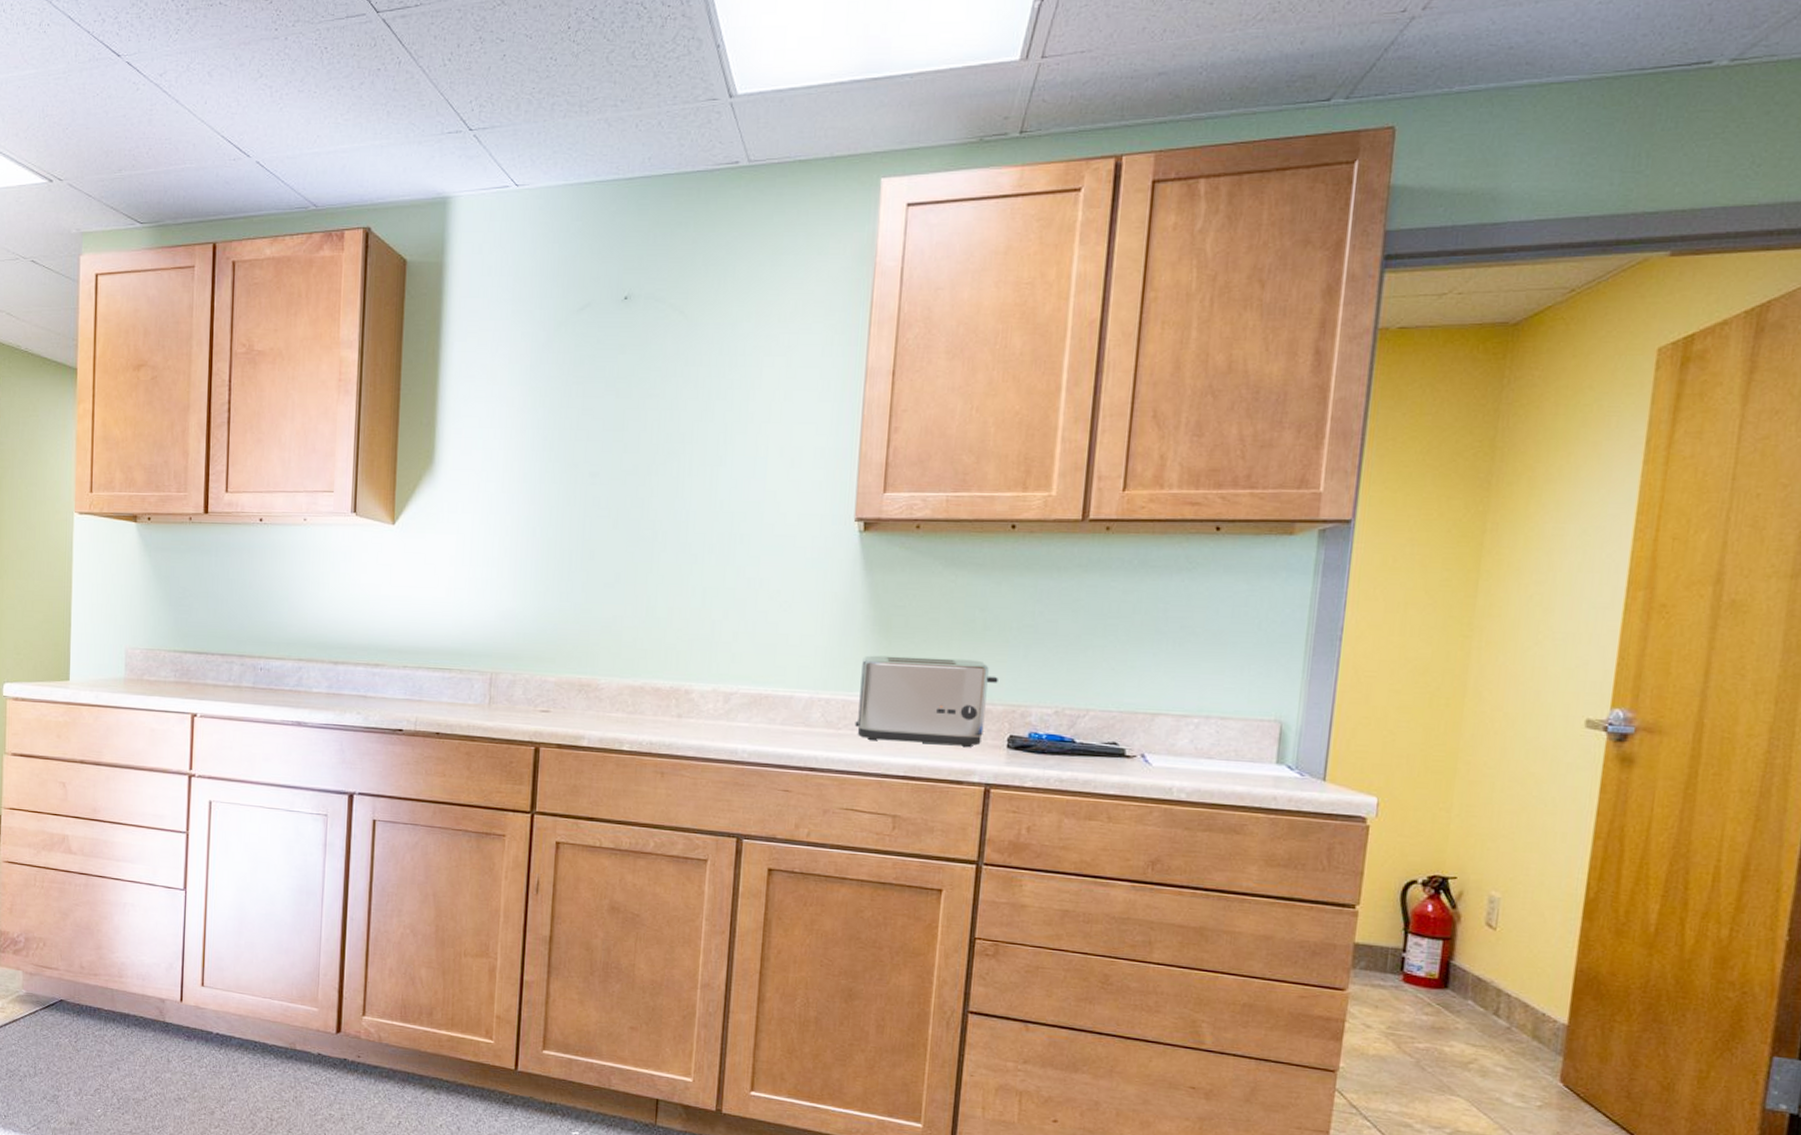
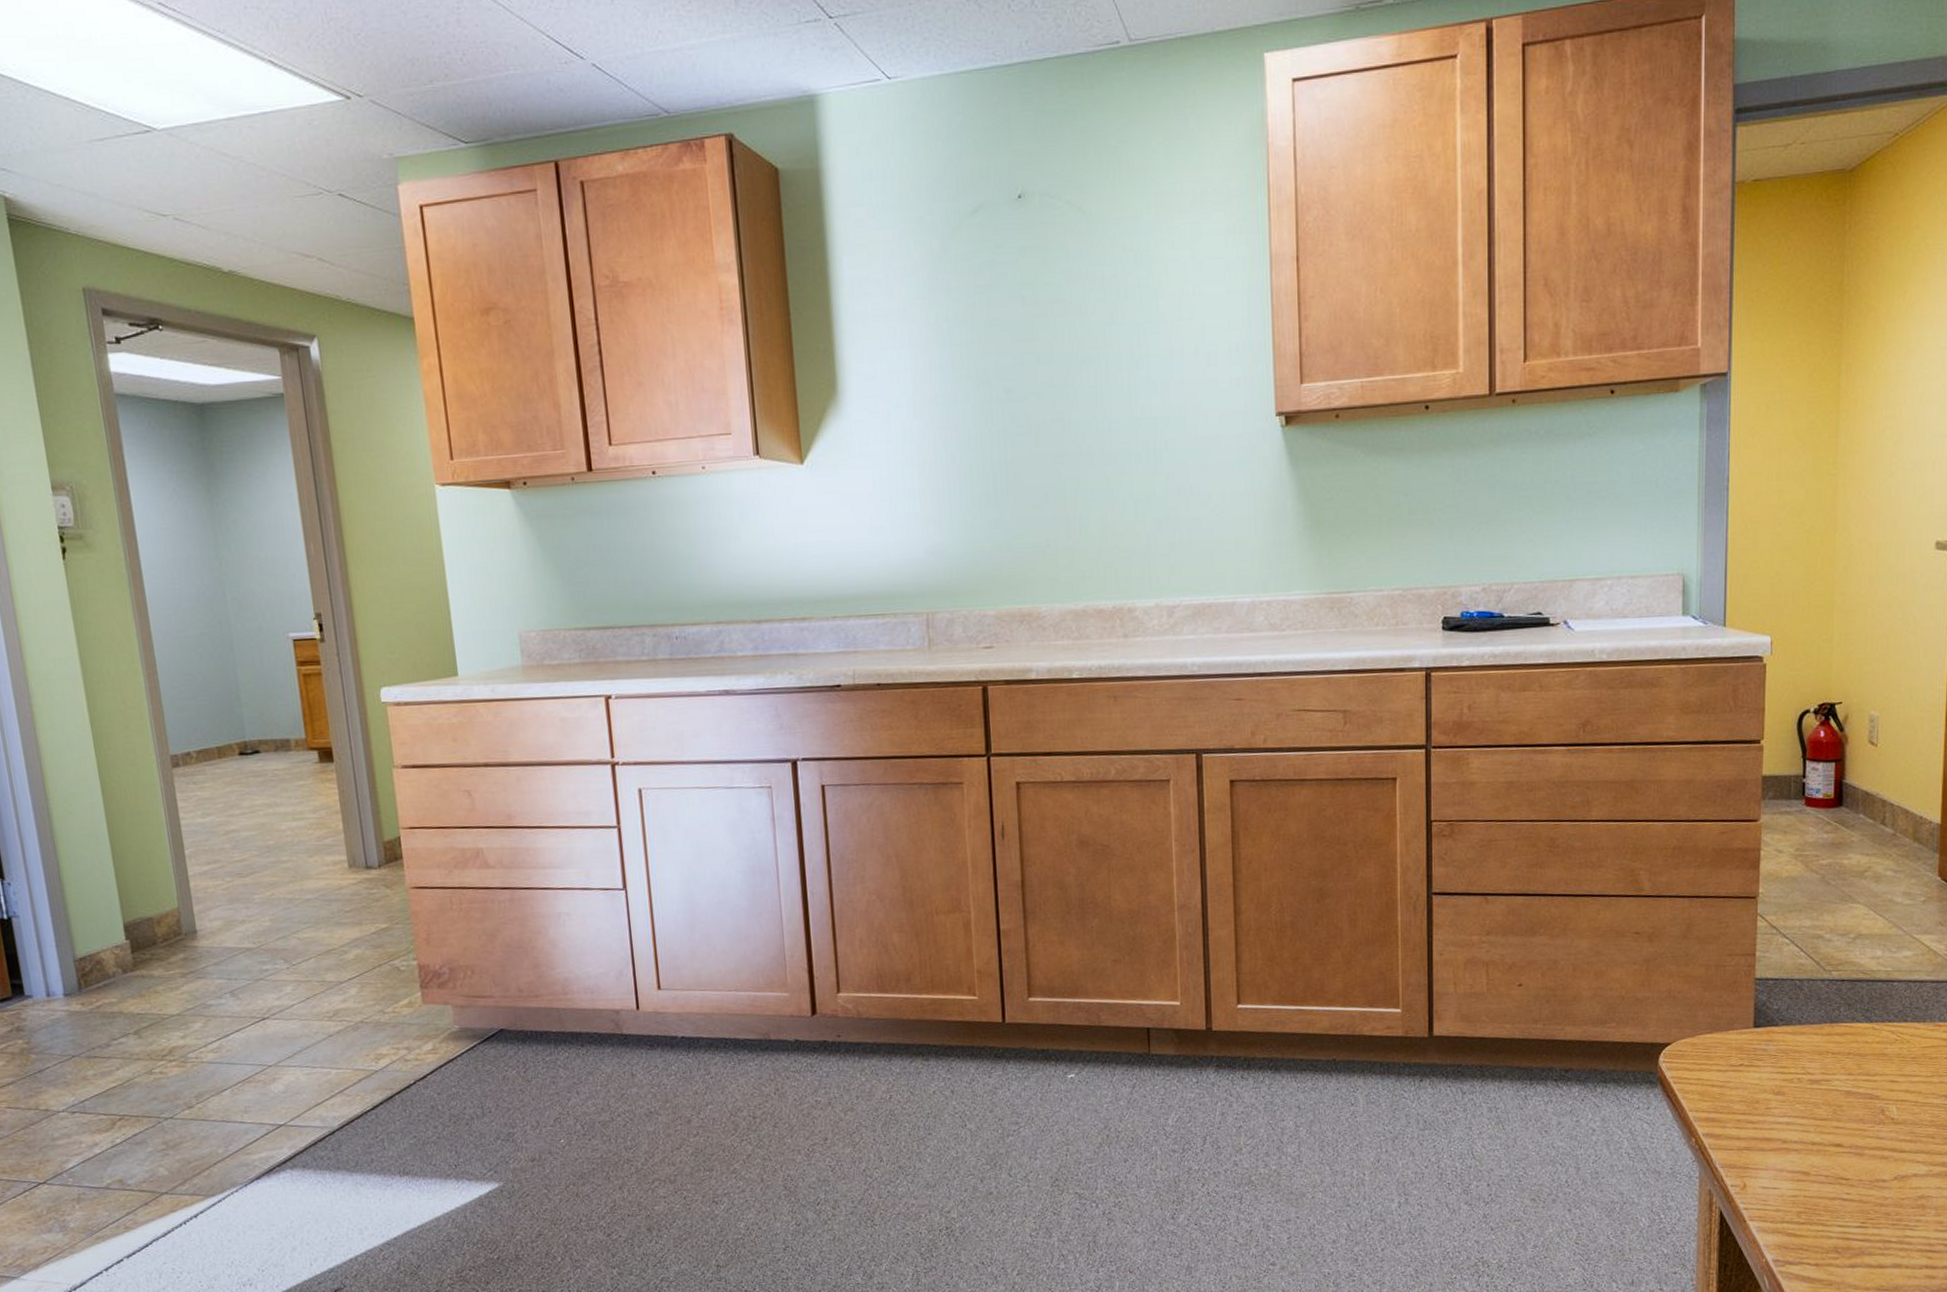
toaster: present [854,655,998,747] -> none [1297,545,1428,638]

